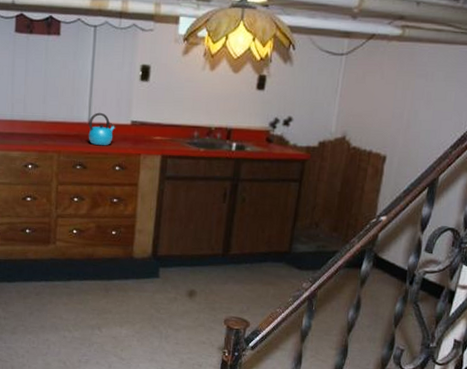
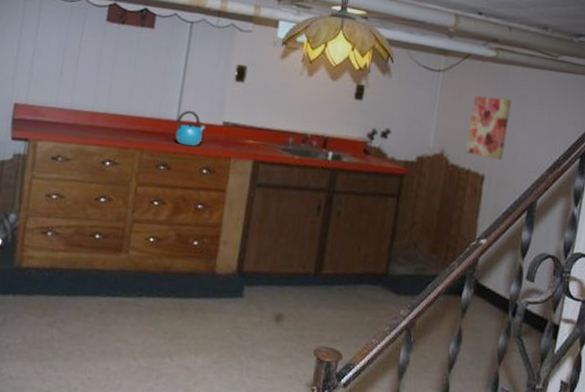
wall art: none [368,77,417,141] -> present [466,96,512,161]

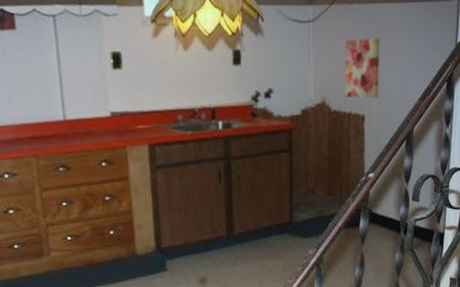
kettle: present [175,110,207,147] -> none [64,107,95,143]

